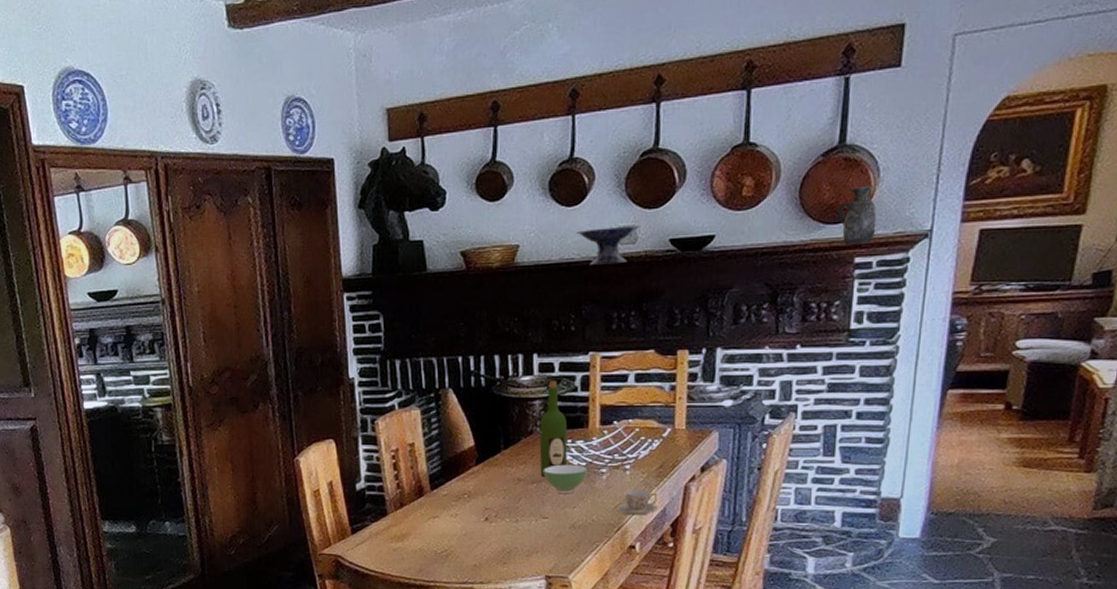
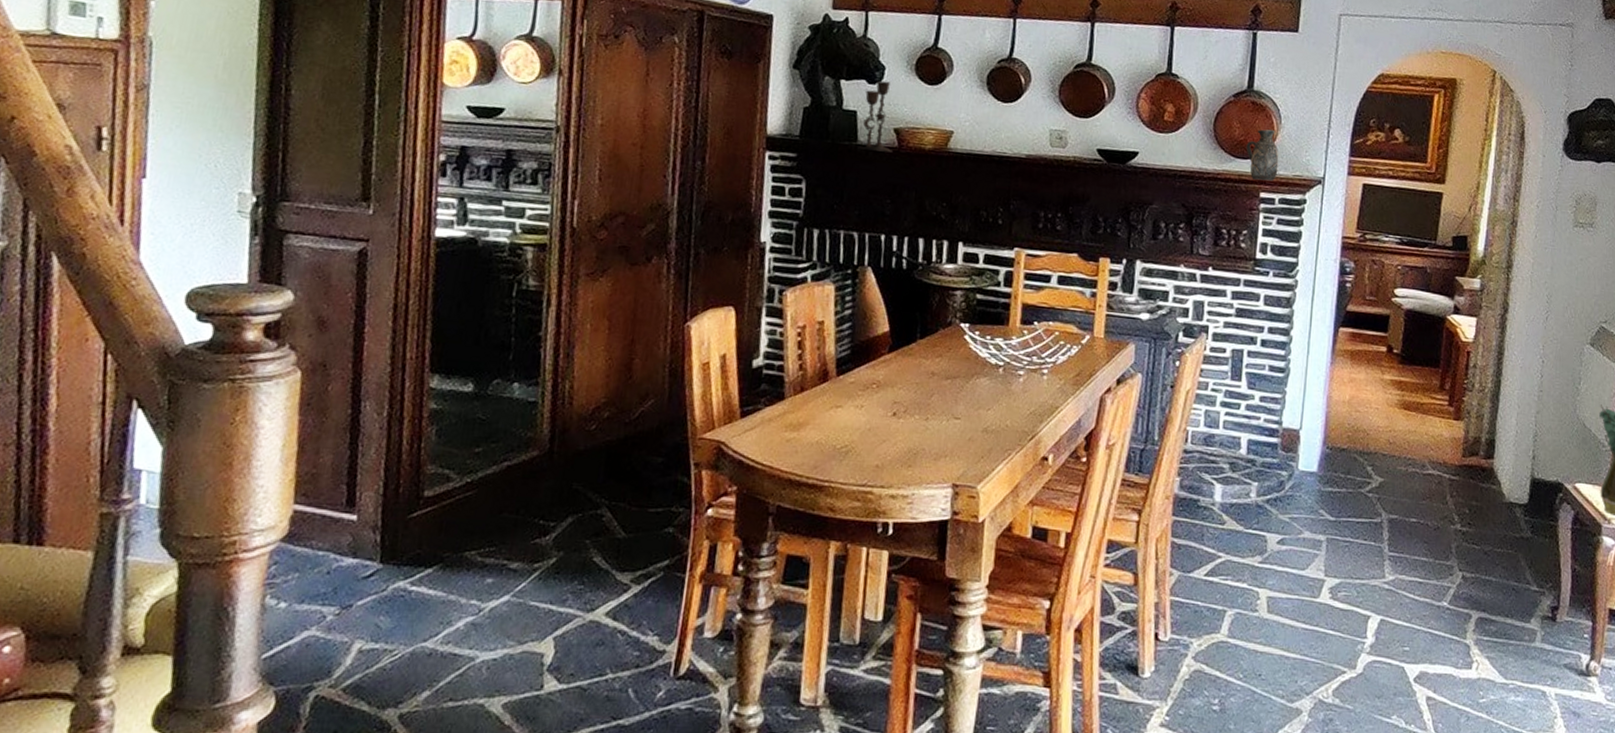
candlestick: none [426,205,461,279] -> present [856,80,892,153]
wine bottle: present [539,380,568,478] -> none [956,272,988,375]
bowl: present [543,464,589,494] -> none [958,361,1006,395]
decorative bowl: present [576,225,640,266] -> none [1010,127,1071,165]
teacup: present [617,490,659,516] -> none [1032,396,1074,425]

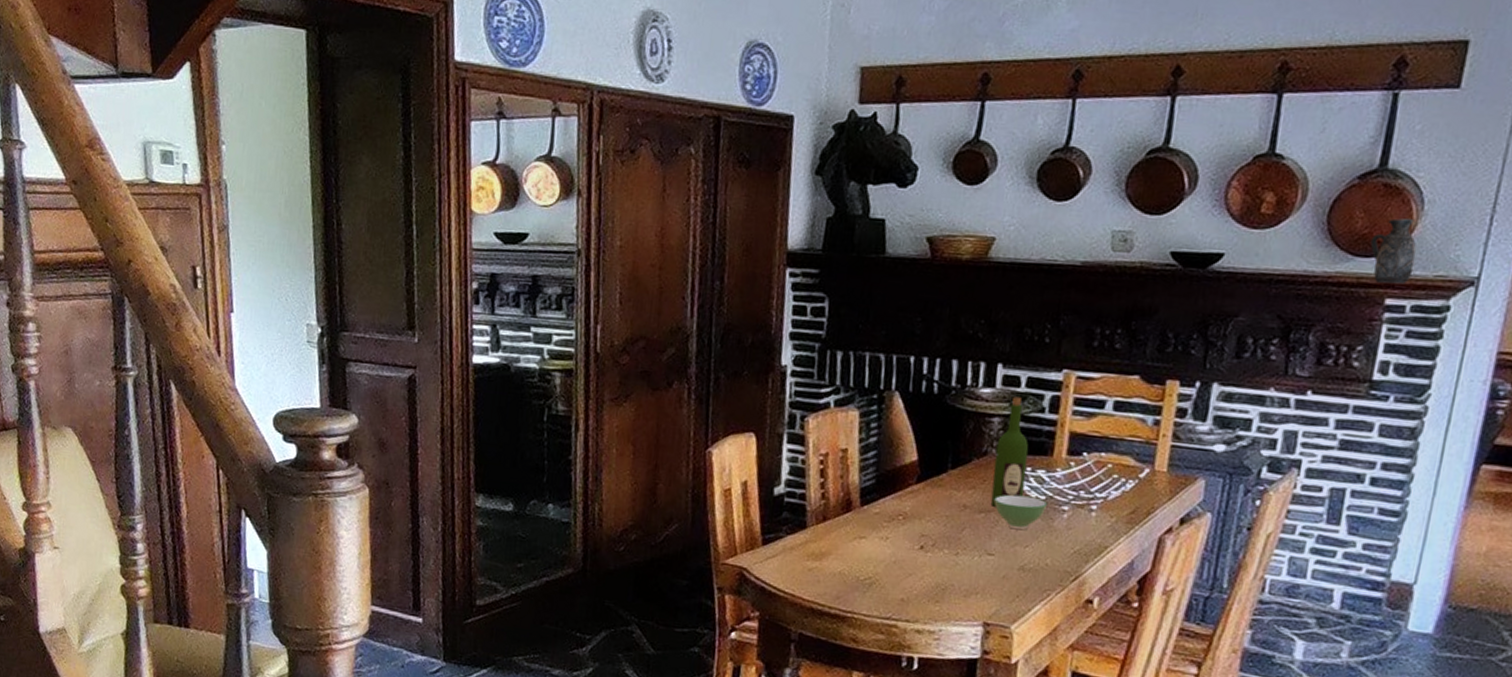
candlestick: present [856,80,892,153] -> none [884,183,924,265]
wine bottle: none [956,272,988,375] -> present [990,396,1029,508]
bowl: none [958,361,1006,395] -> present [994,494,1048,531]

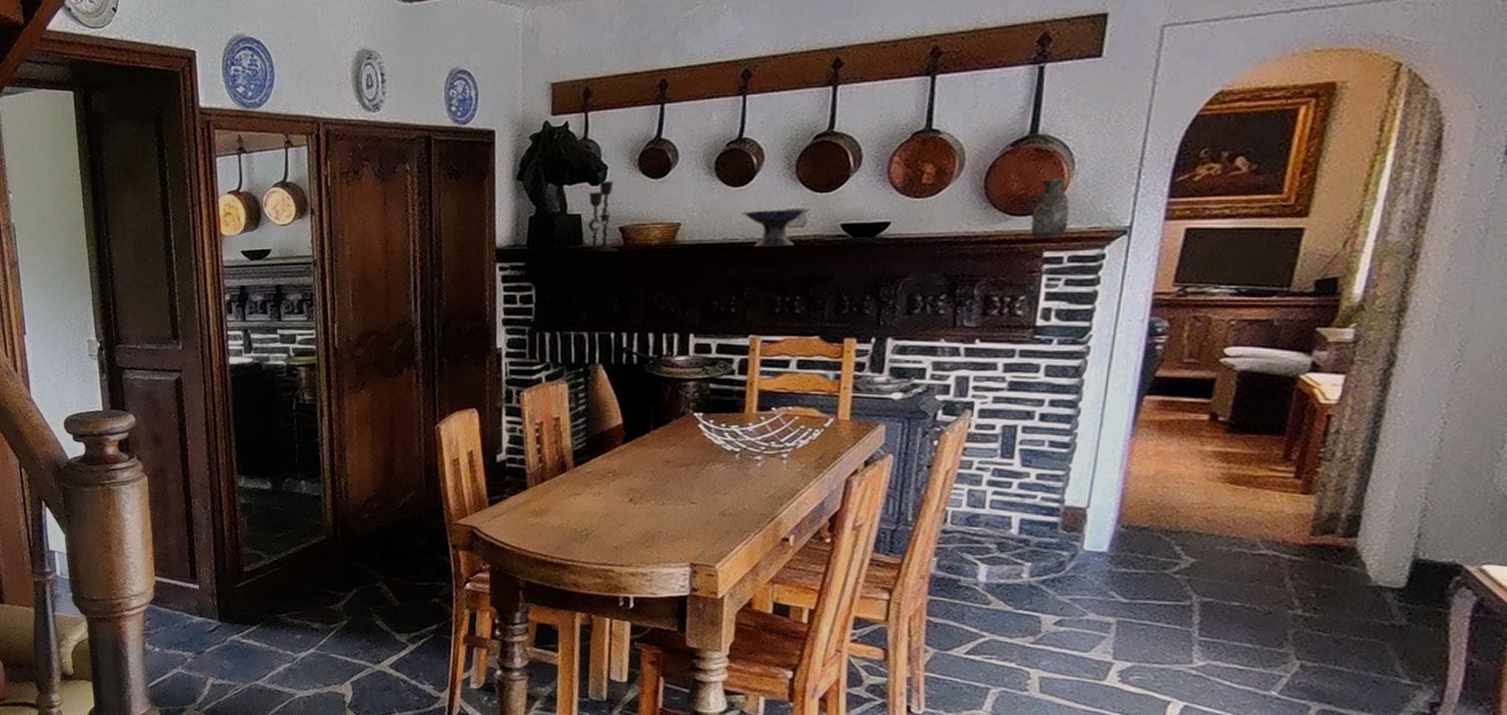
candlestick: none [884,183,924,265] -> present [582,181,618,253]
wine bottle: present [990,396,1029,508] -> none [690,362,722,462]
bowl: present [994,494,1048,531] -> none [693,448,743,480]
decorative bowl: none [1063,229,1139,273] -> present [742,209,810,248]

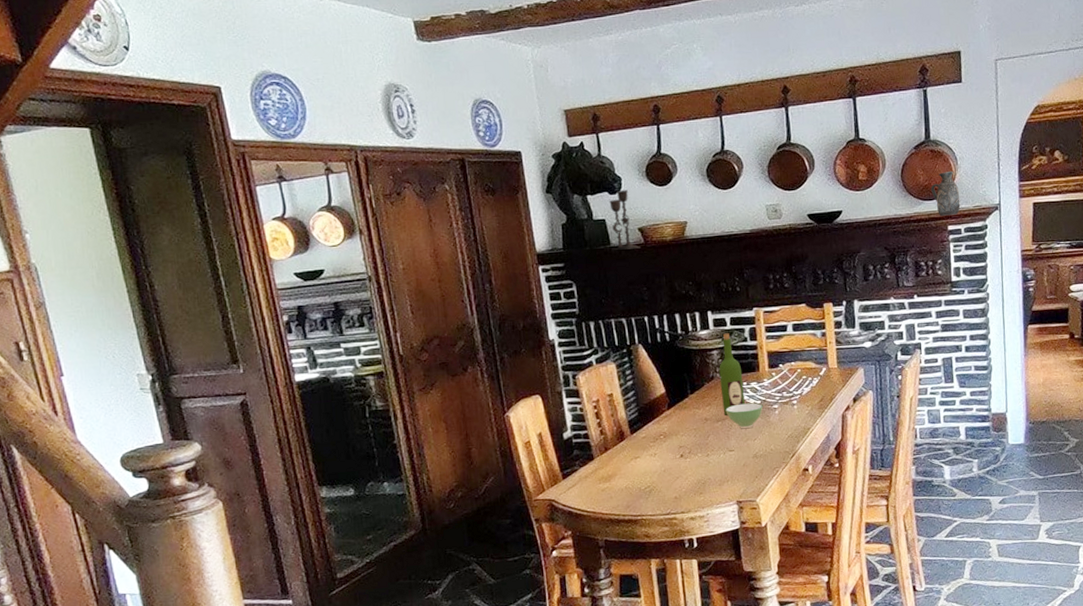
wine bottle: none [690,362,722,462] -> present [719,333,745,416]
bowl: none [693,448,743,480] -> present [725,403,763,429]
decorative bowl: present [742,209,810,248] -> none [733,204,783,238]

